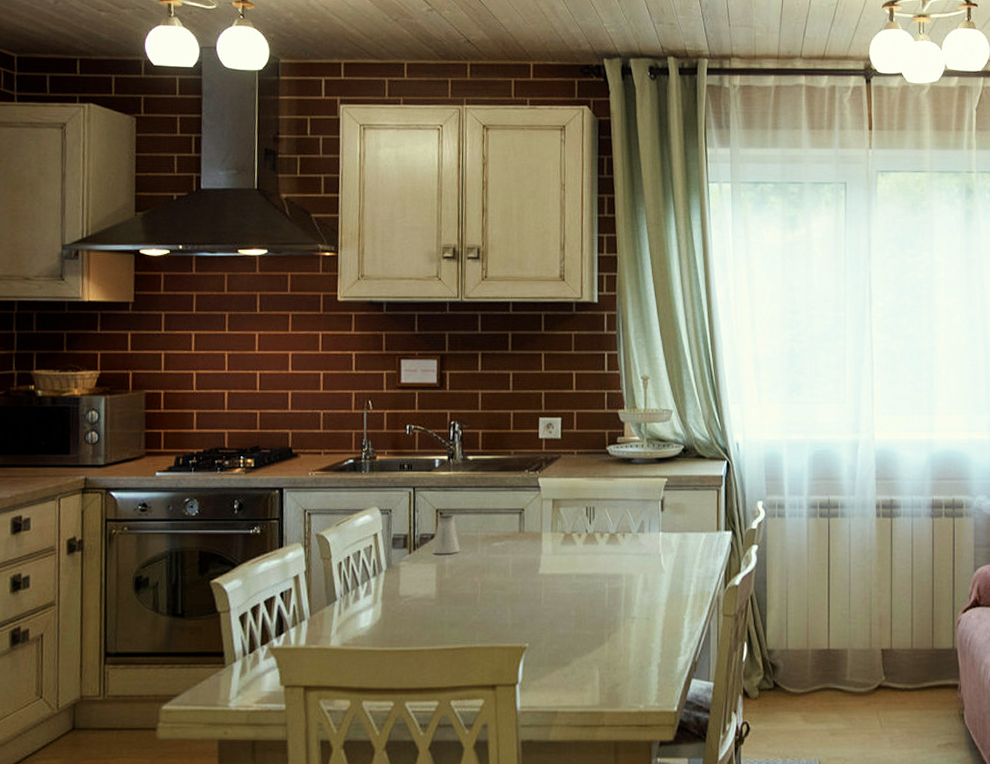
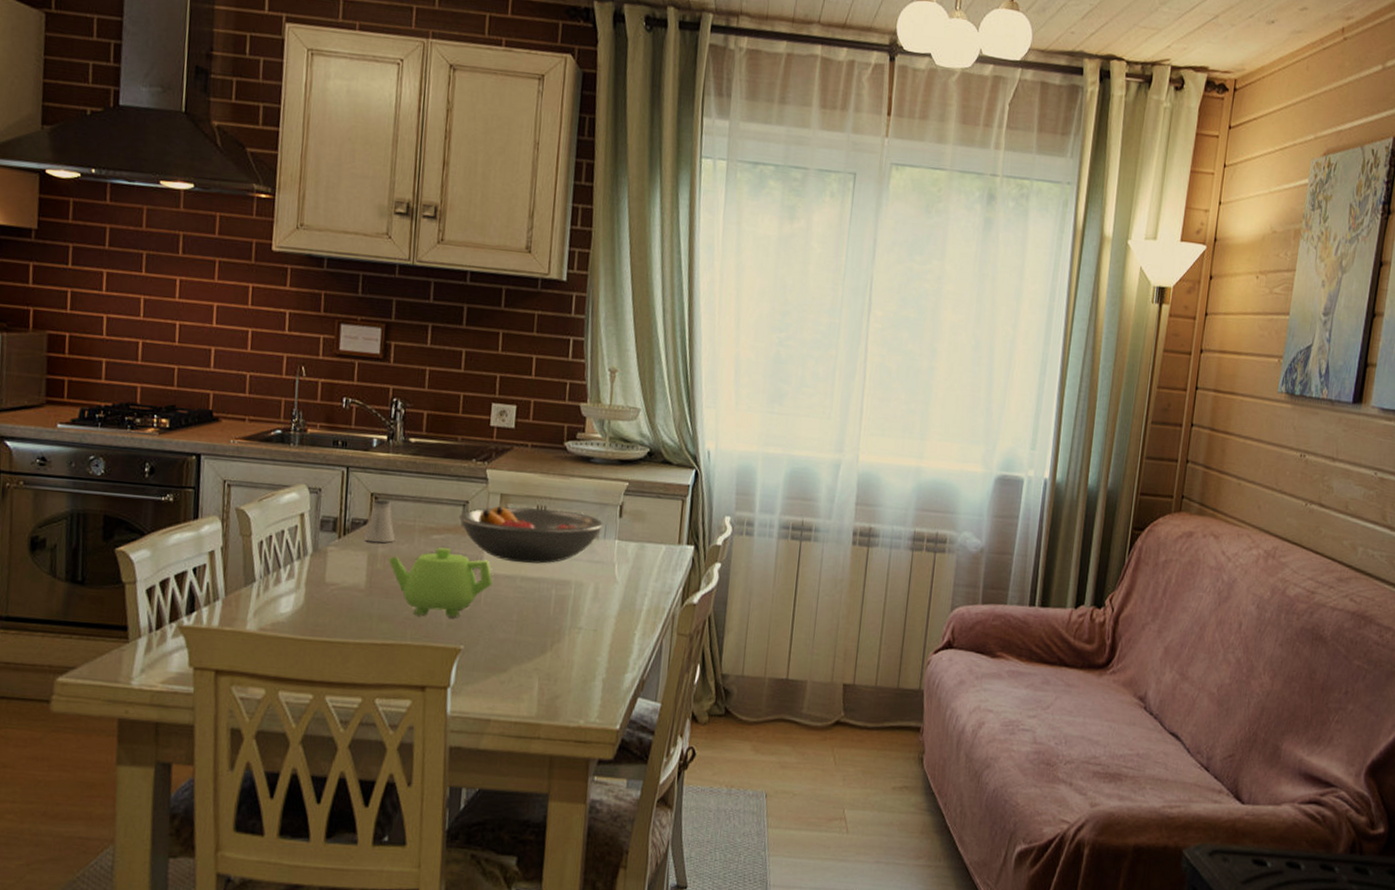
teapot: none [455,554,551,618] -> present [388,547,493,617]
fruit bowl: none [516,509,648,562] -> present [458,506,604,564]

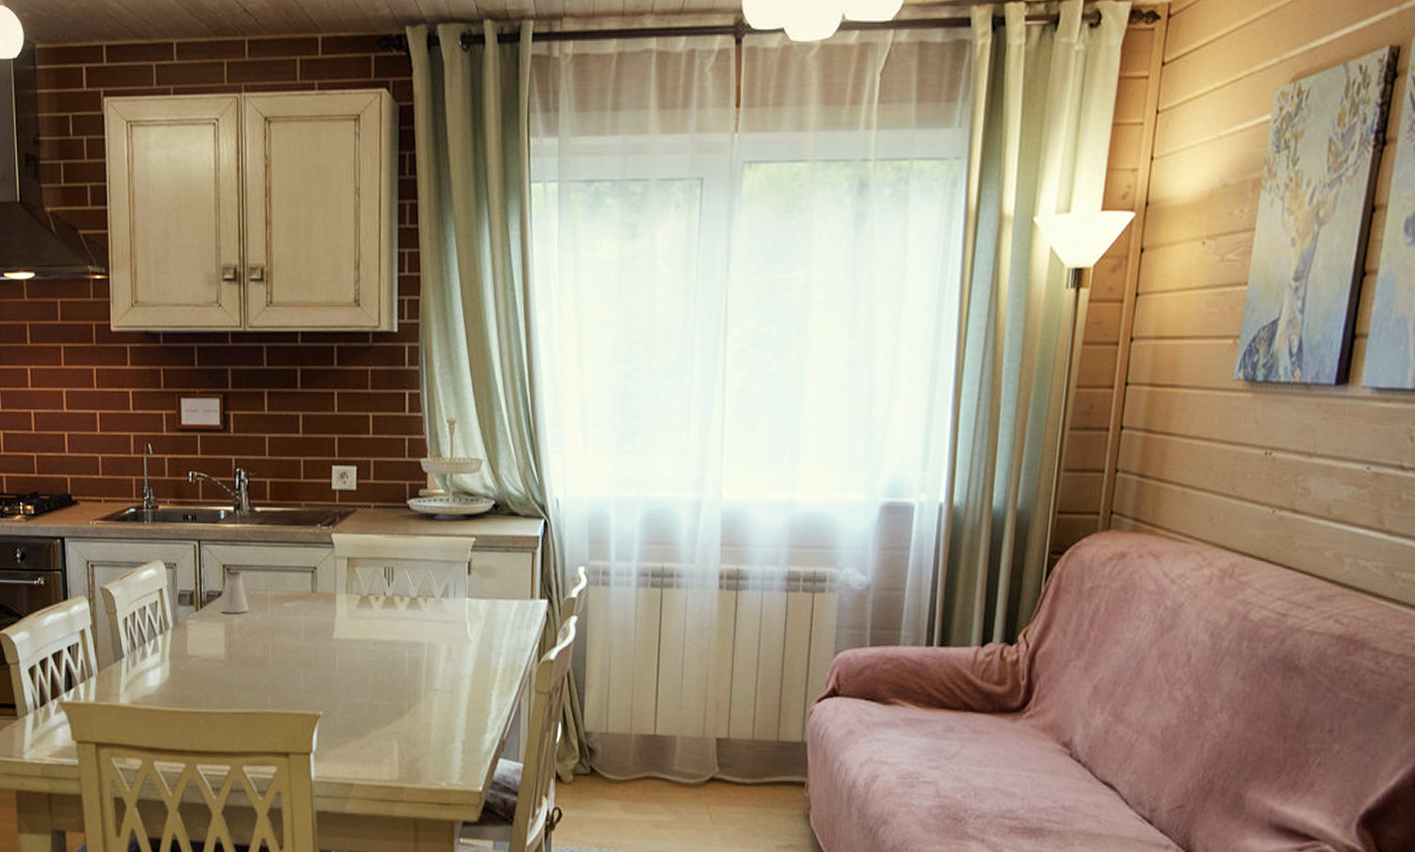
teapot: present [388,547,493,617] -> none [244,615,346,684]
fruit bowl: present [458,506,604,564] -> none [308,570,453,627]

